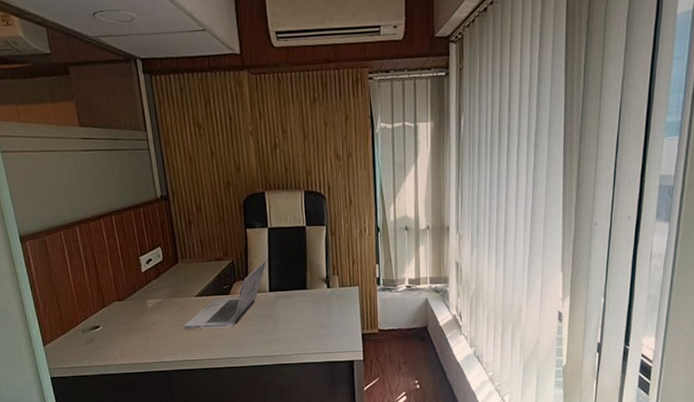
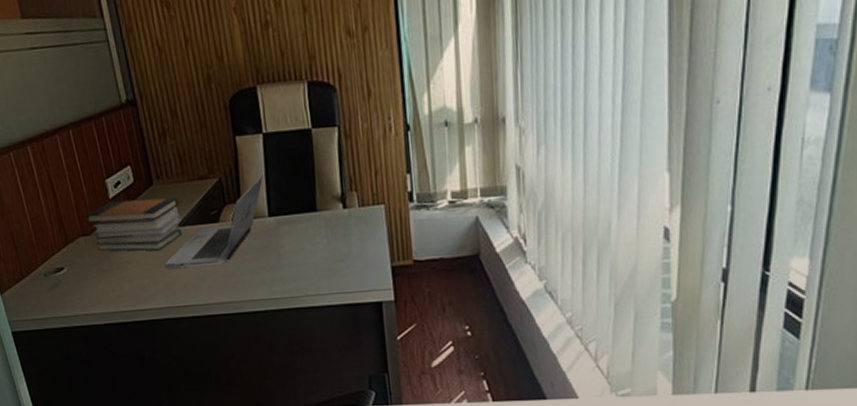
book stack: none [120,273,200,315] -> present [84,197,182,251]

